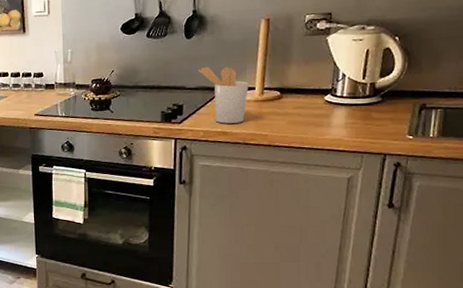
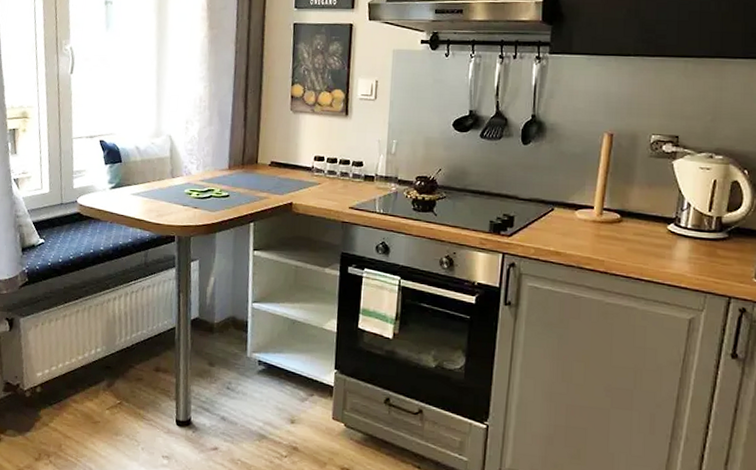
utensil holder: present [199,67,249,124] -> none [534,177,588,244]

